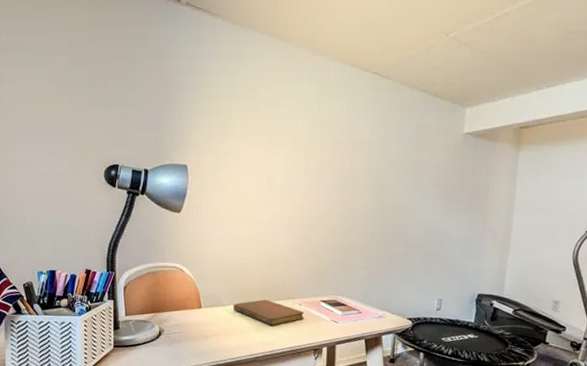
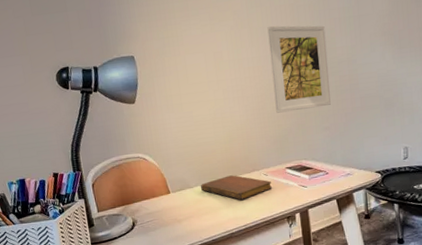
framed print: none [320,158,381,247] -> present [267,25,331,113]

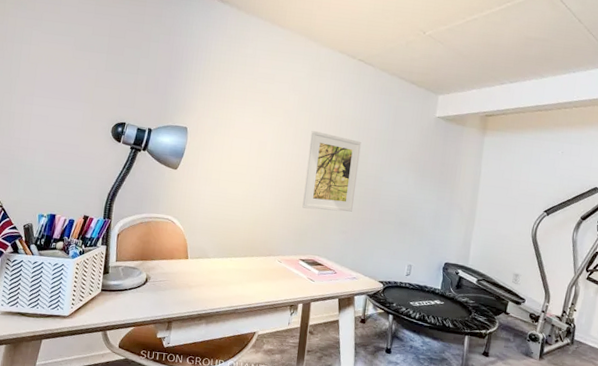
notebook: present [200,175,272,200] -> none [217,254,283,280]

